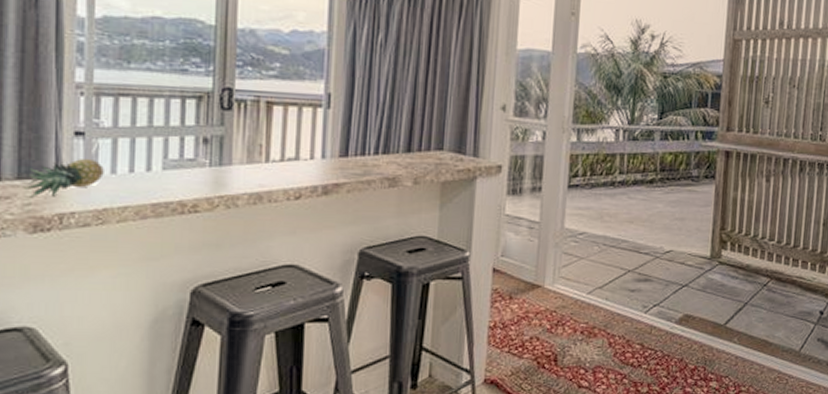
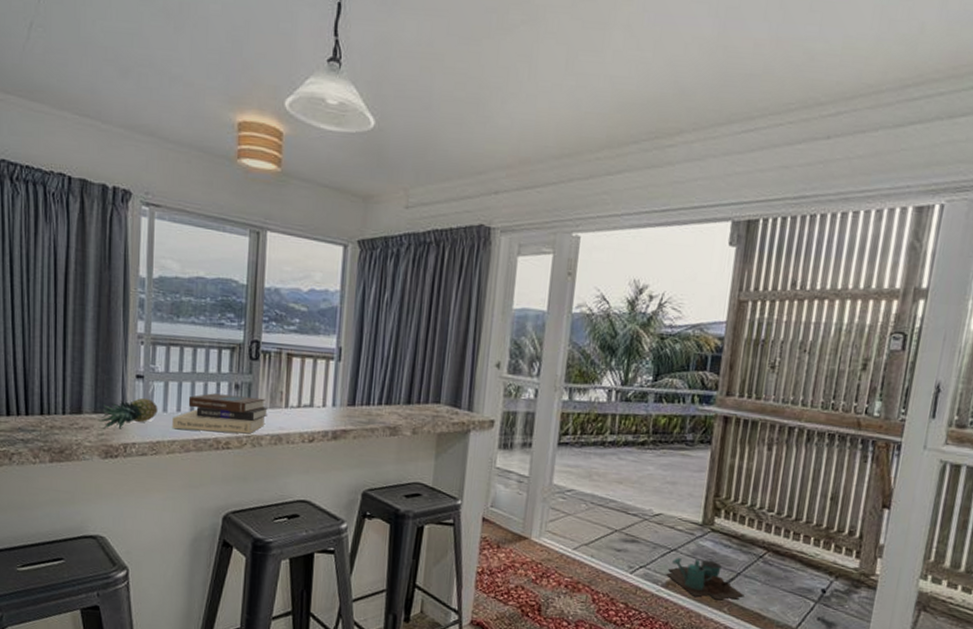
books: none [123,149,244,194] -> present [172,393,268,434]
watering can: none [678,291,752,331] -> present [665,558,745,601]

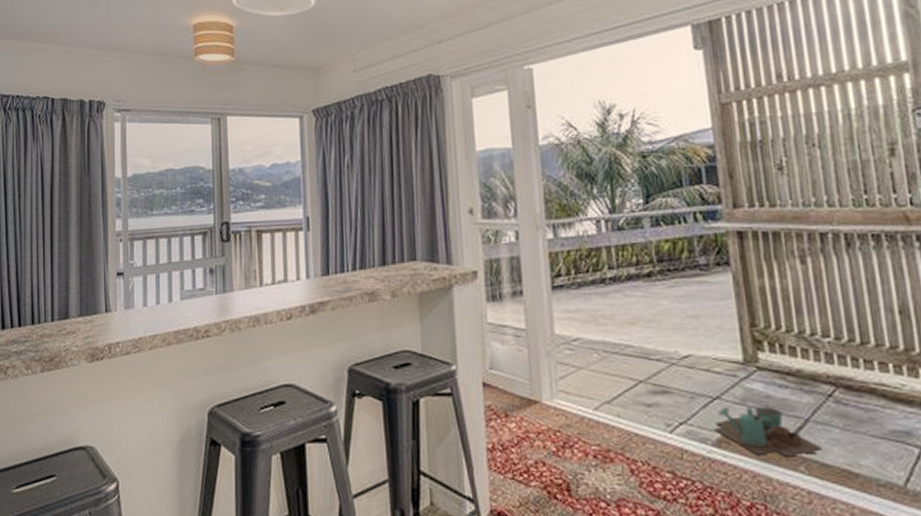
fruit: present [98,397,158,429] -> none [84,294,138,331]
books: present [172,393,268,434] -> none [152,279,243,323]

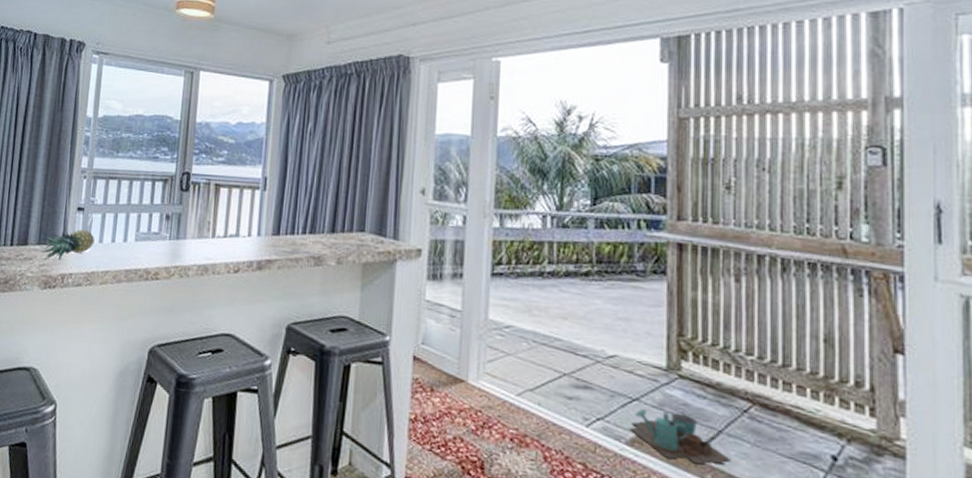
fruit: none [84,294,138,331] -> present [40,229,95,260]

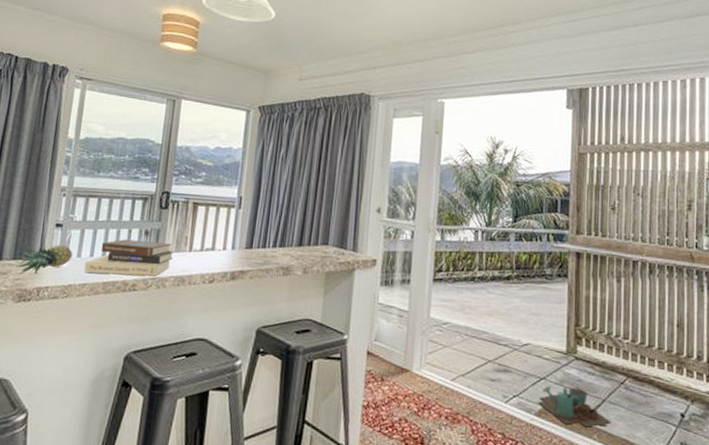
books: none [106,224,196,265] -> present [84,239,173,277]

